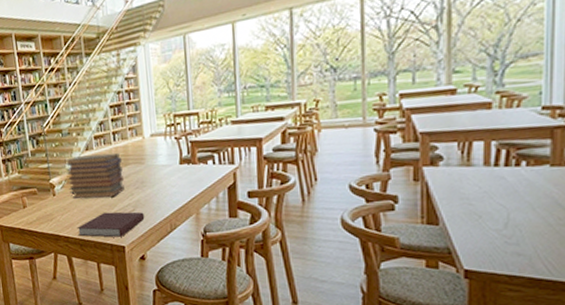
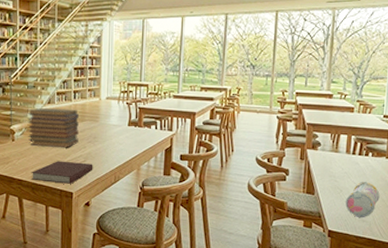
pencil case: none [488,200,543,252] -> present [345,181,380,218]

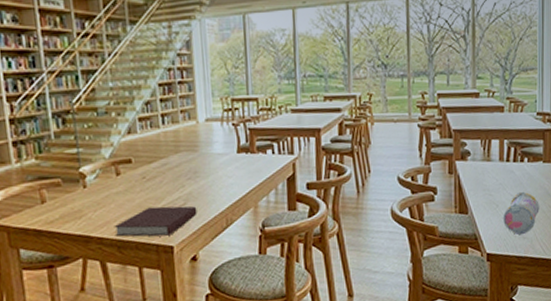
book stack: present [27,107,80,147] -> none [100,137,174,191]

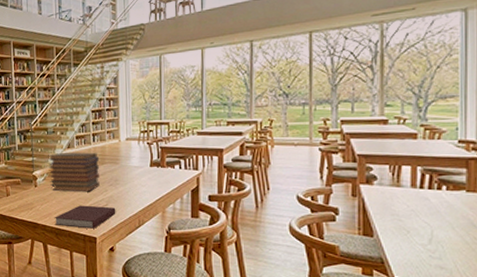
book stack: none [100,137,174,191] -> present [48,151,100,191]
pencil case: present [503,191,539,235] -> none [415,220,462,265]

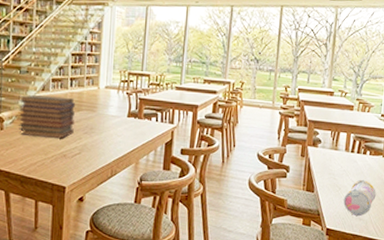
notebook: present [54,205,116,229] -> none [20,152,89,177]
pencil case: none [415,220,462,265] -> present [343,179,376,217]

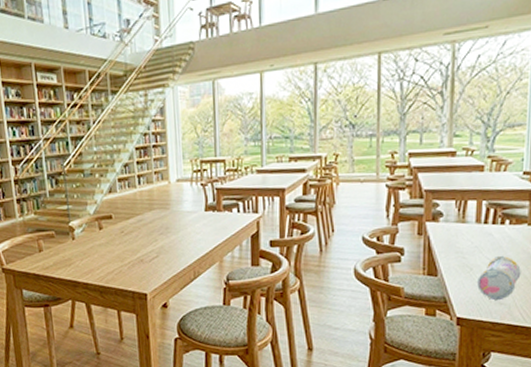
book stack: present [18,95,76,138] -> none [86,196,148,243]

